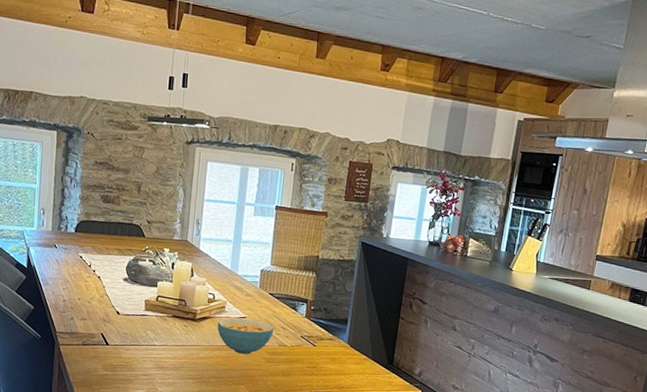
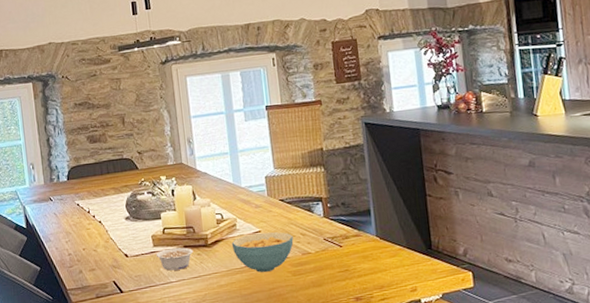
legume: none [145,315,181,336] -> present [156,247,194,271]

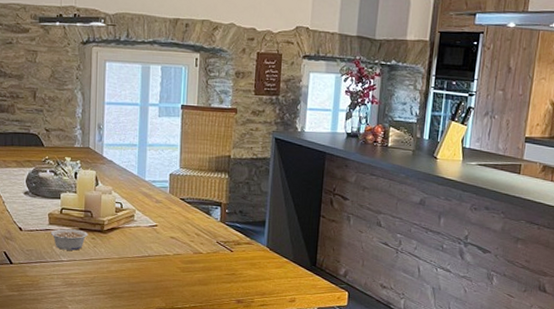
cereal bowl: present [231,232,294,272] -> none [127,226,188,265]

